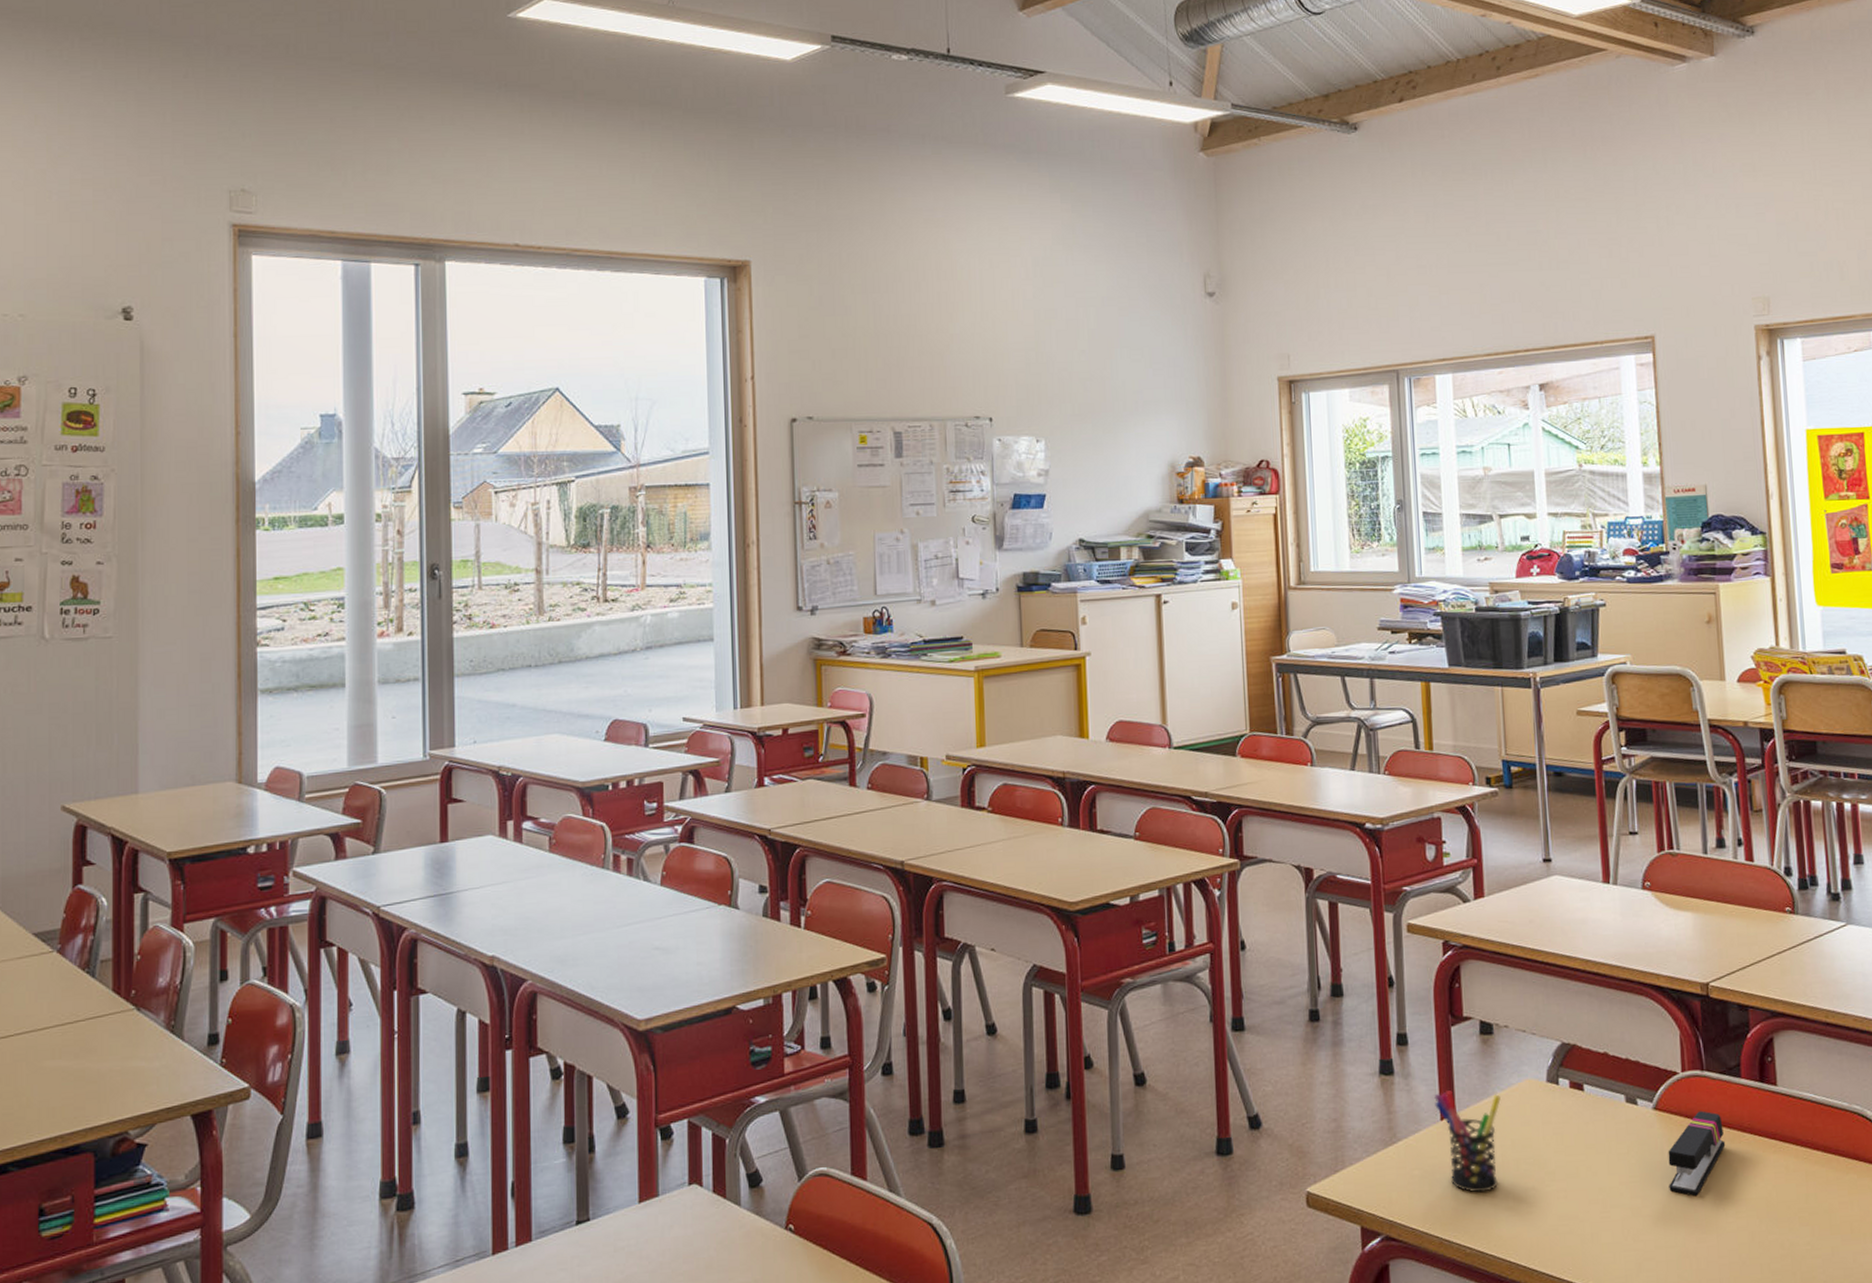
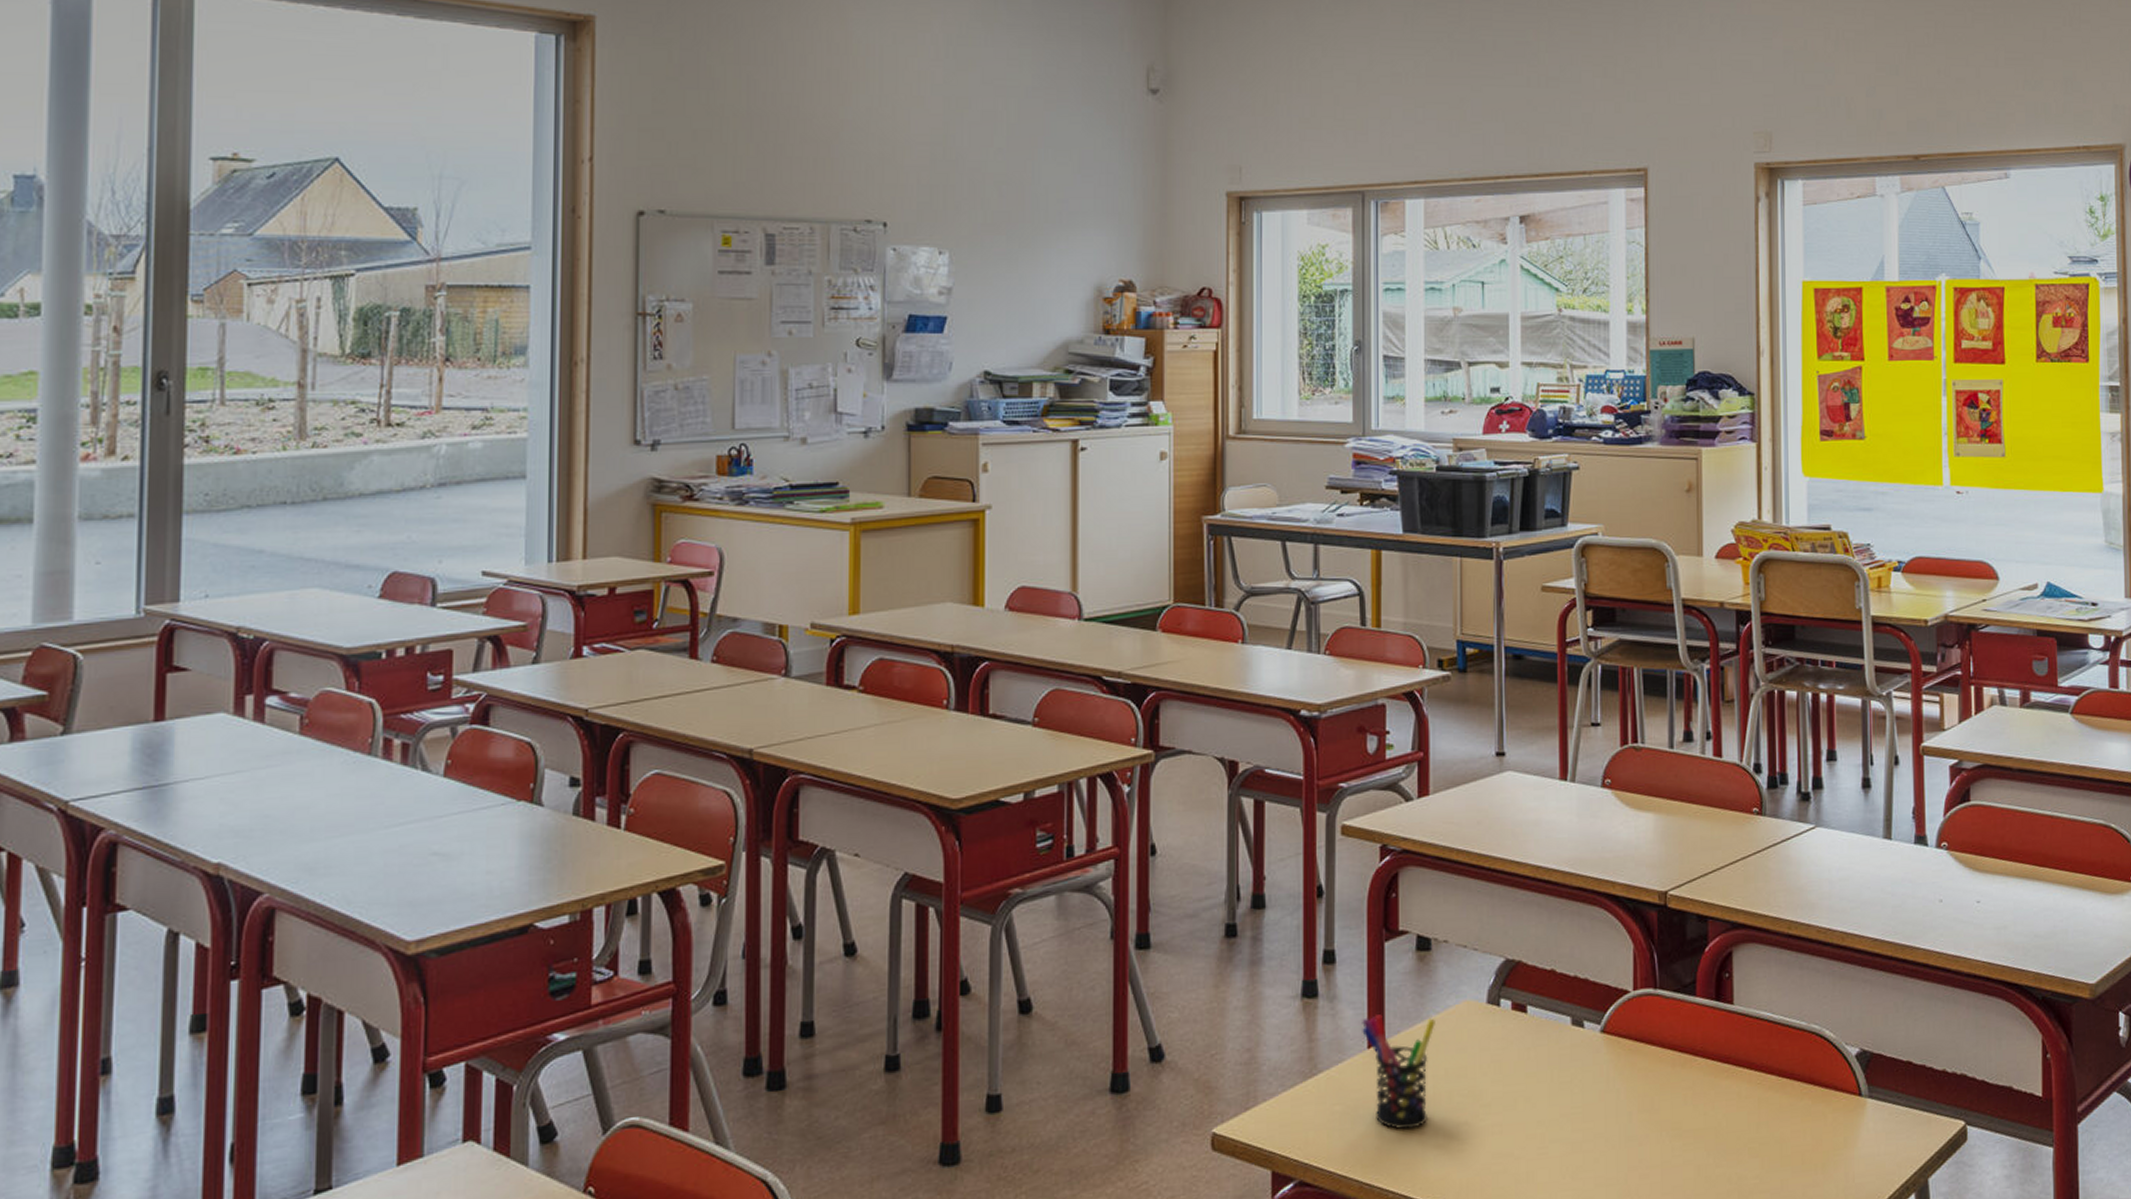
stapler: present [1668,1110,1726,1197] -> none [1613,1033,1676,1128]

